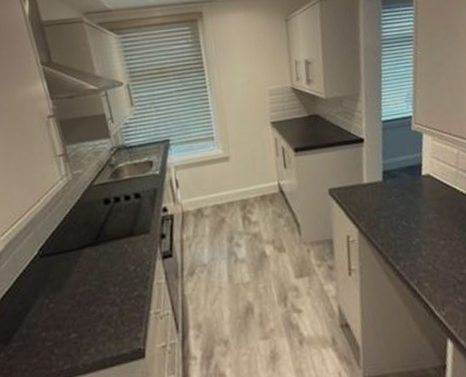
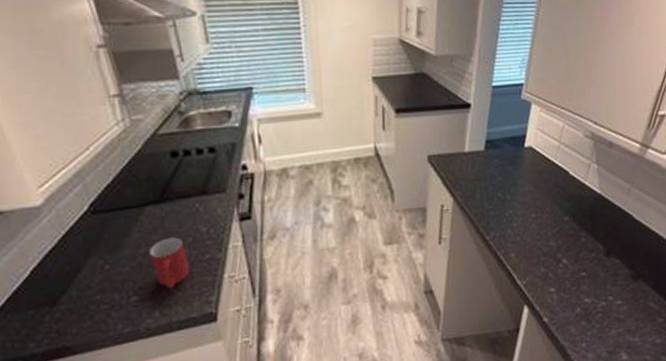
mug: none [86,276,120,326] -> present [149,237,189,289]

